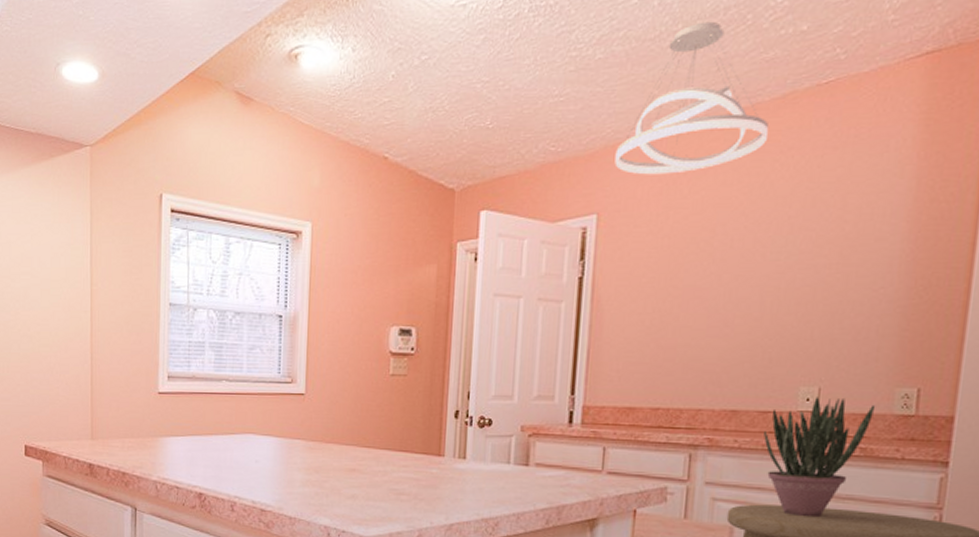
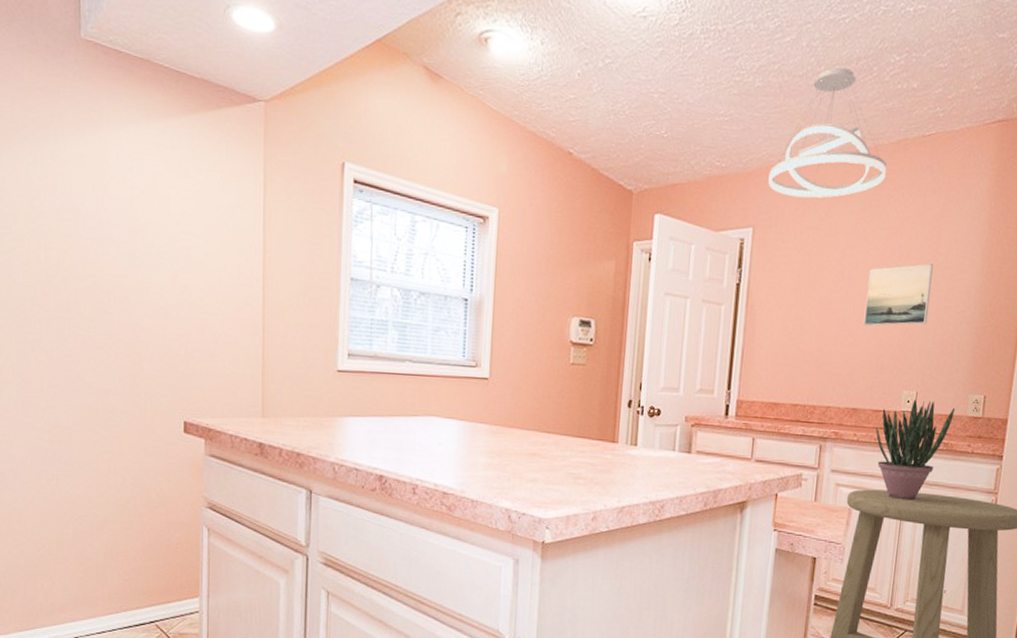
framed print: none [743,234,837,315] -> present [863,263,933,327]

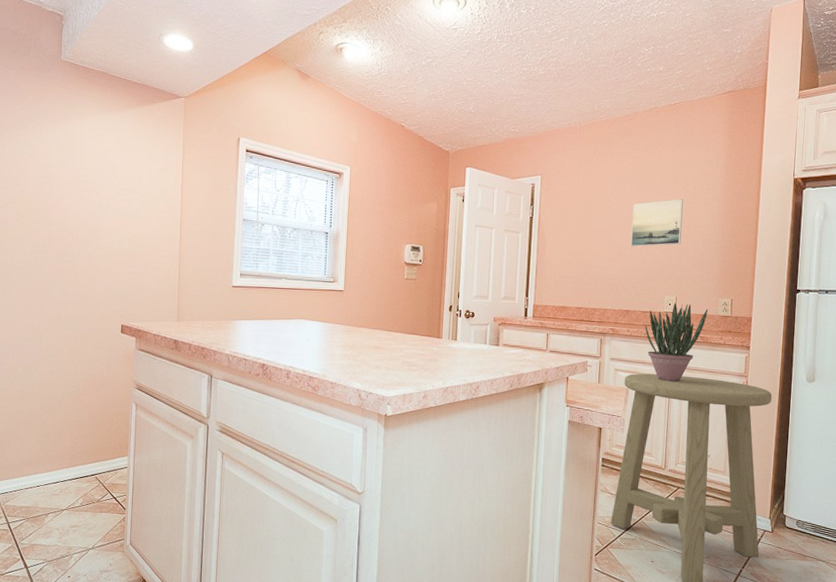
pendant light: present [768,67,887,198] -> none [551,58,643,153]

